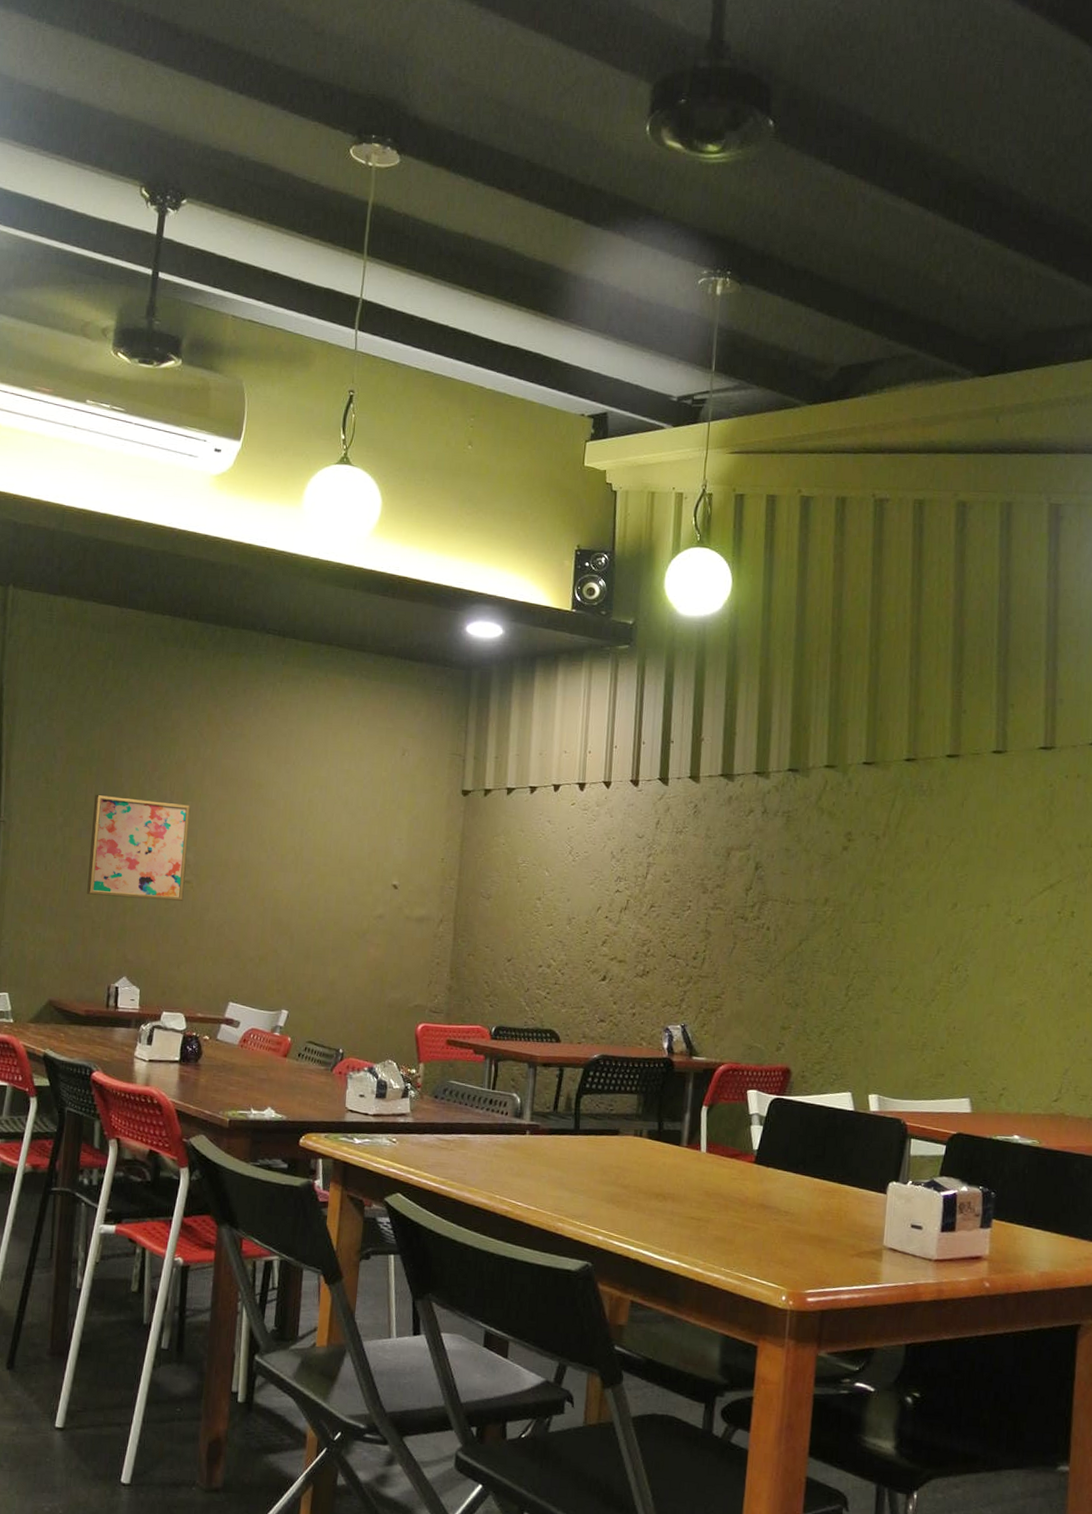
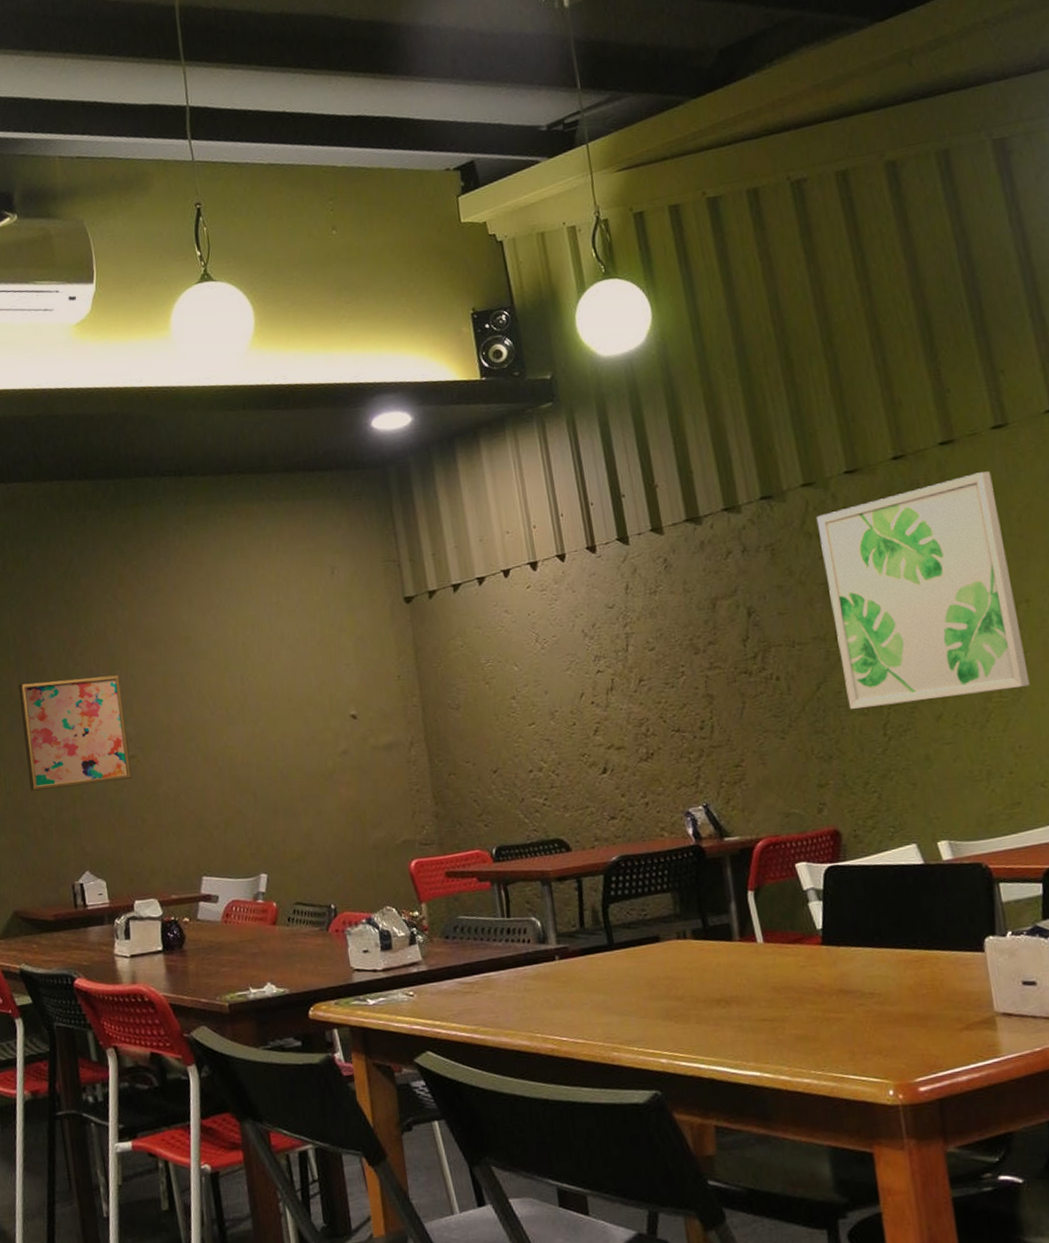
wall art: none [822,787,983,978] -> present [816,471,1030,709]

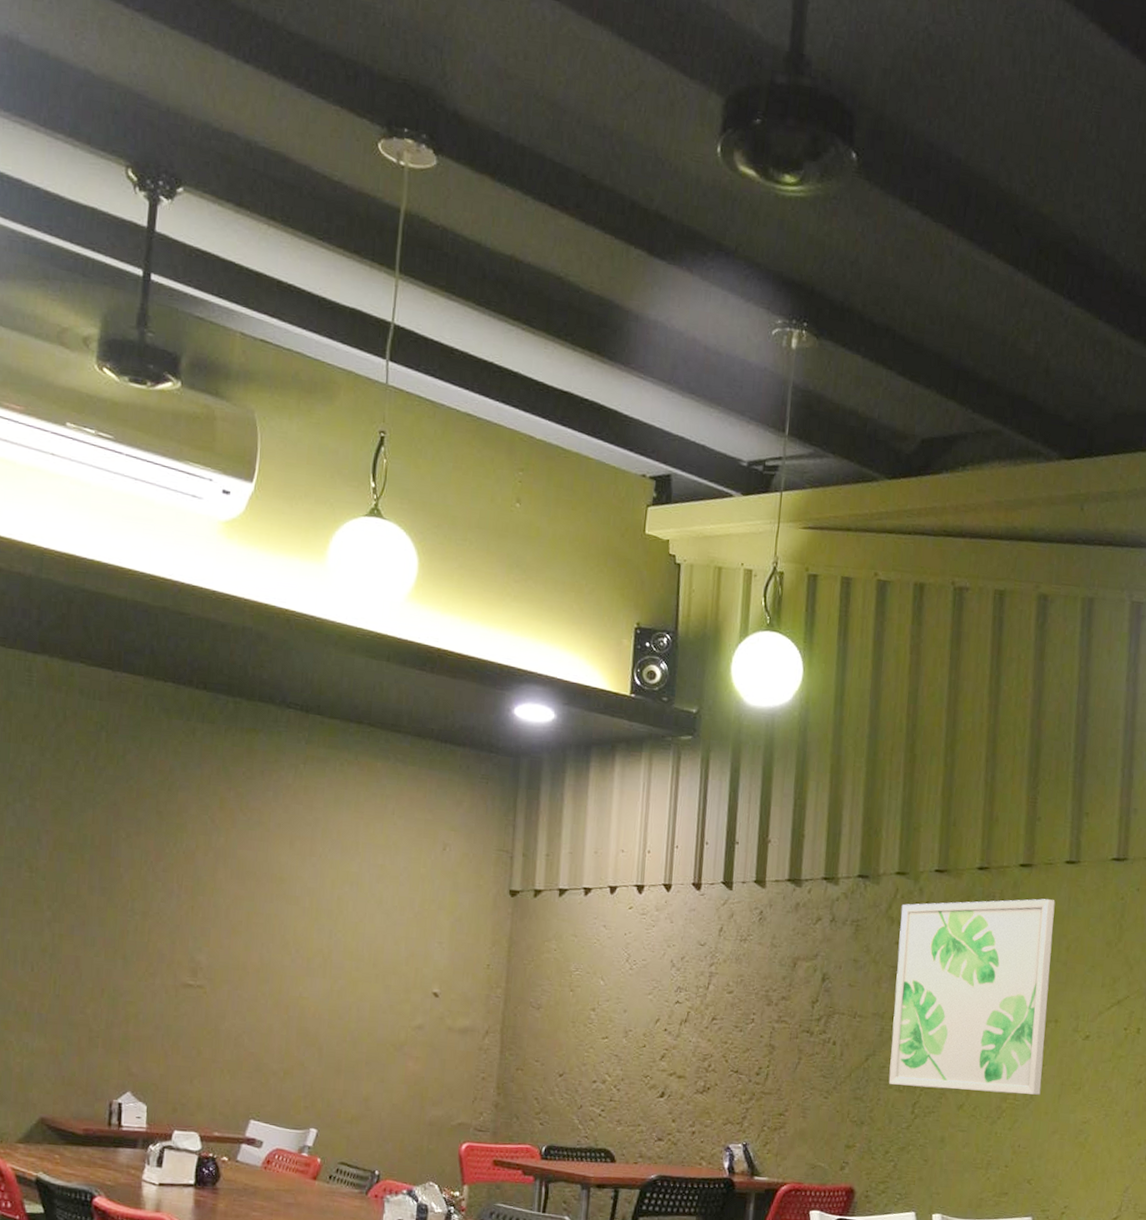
wall art: present [19,674,132,791] -> none [82,887,201,1008]

